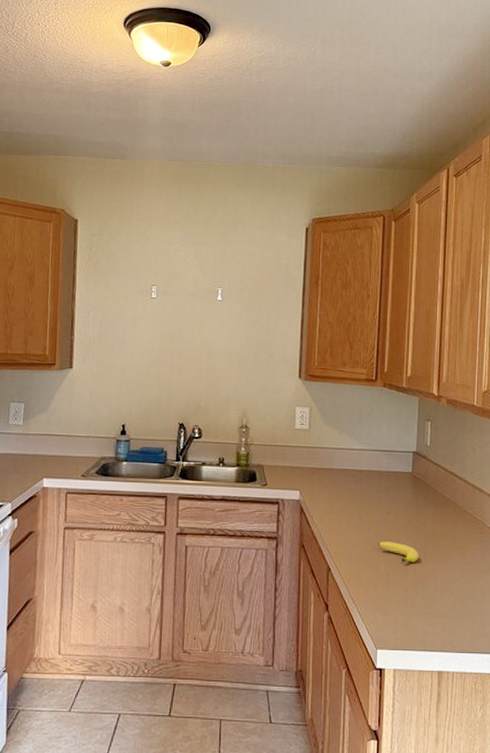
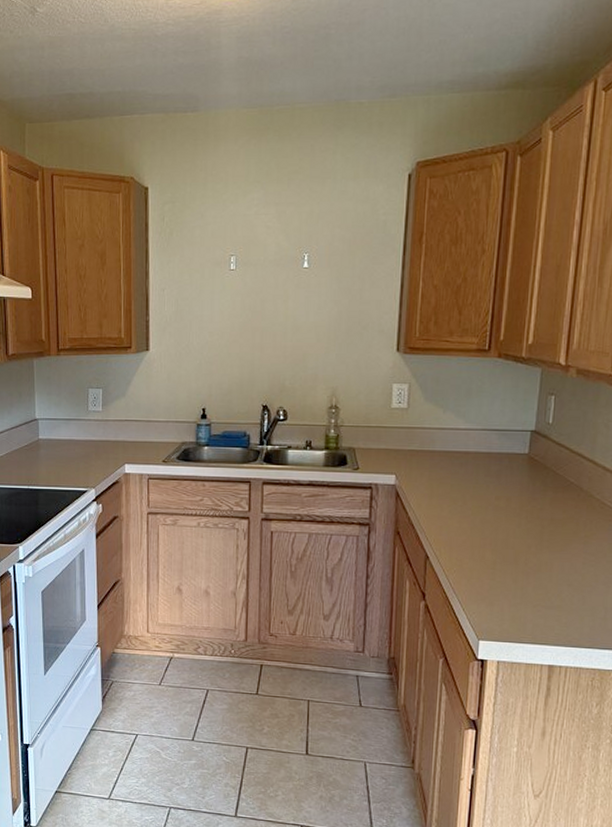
fruit: present [378,541,418,562] -> none [484,529,532,551]

